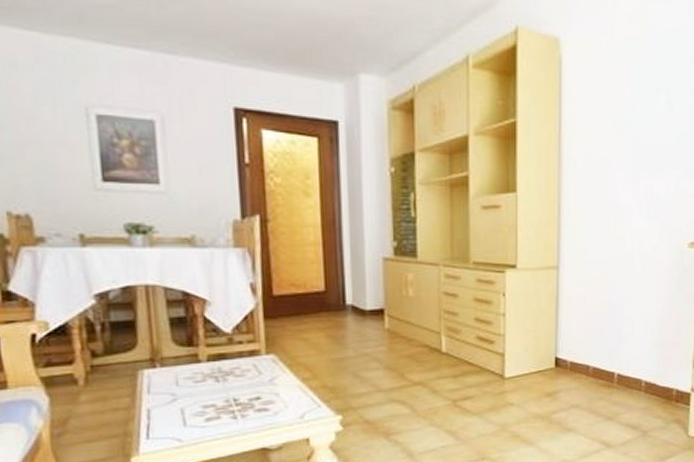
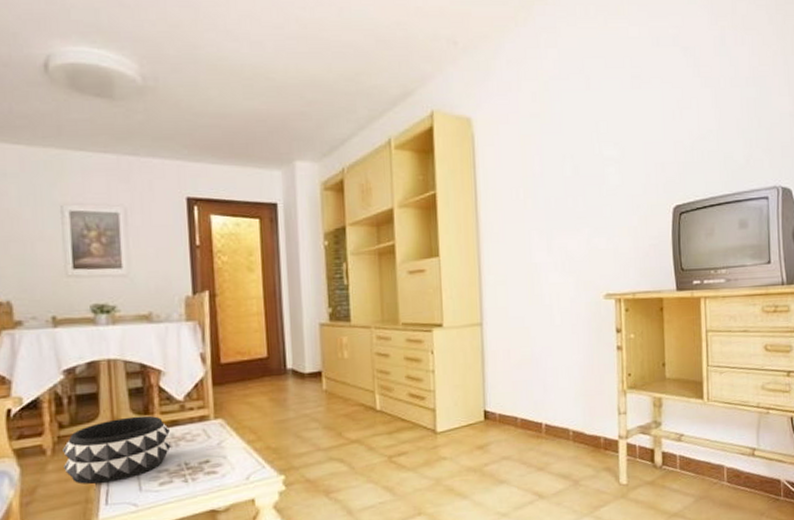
decorative bowl: none [97,347,218,418] -> present [63,415,171,485]

